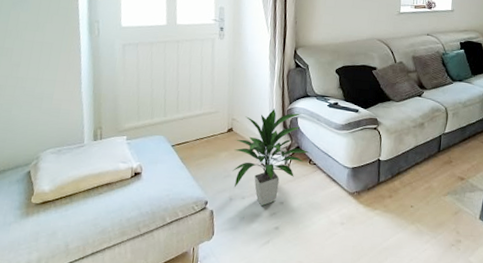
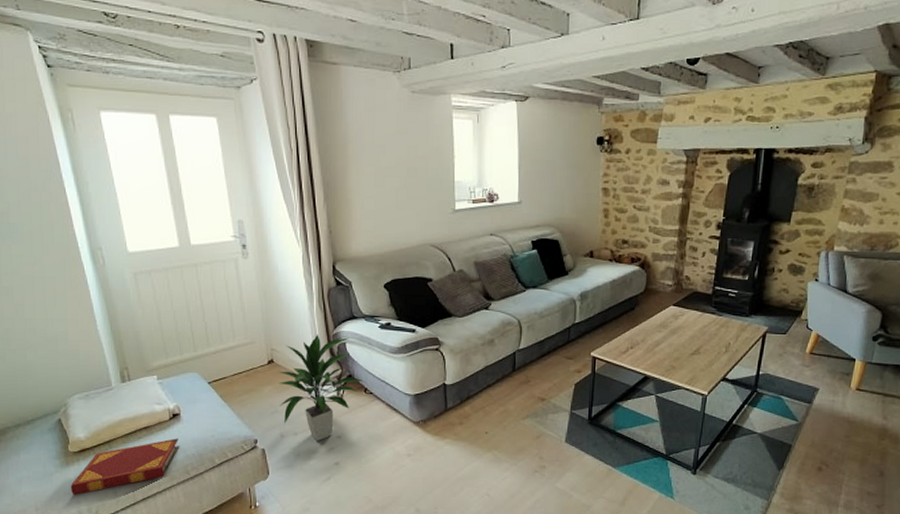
hardback book: none [25,196,136,246] -> present [70,438,180,495]

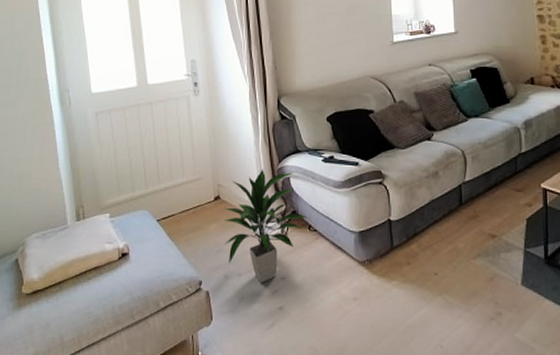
hardback book: present [70,438,180,495] -> none [20,279,127,341]

